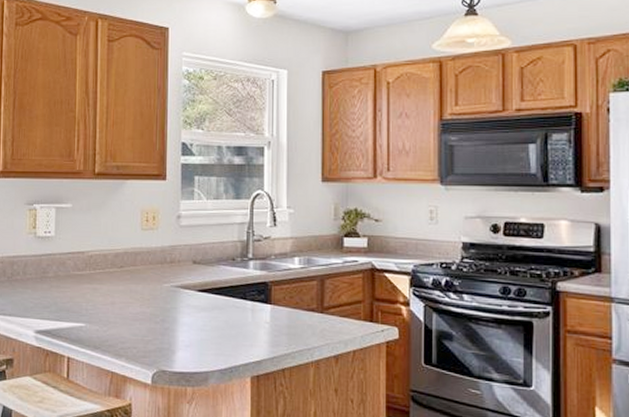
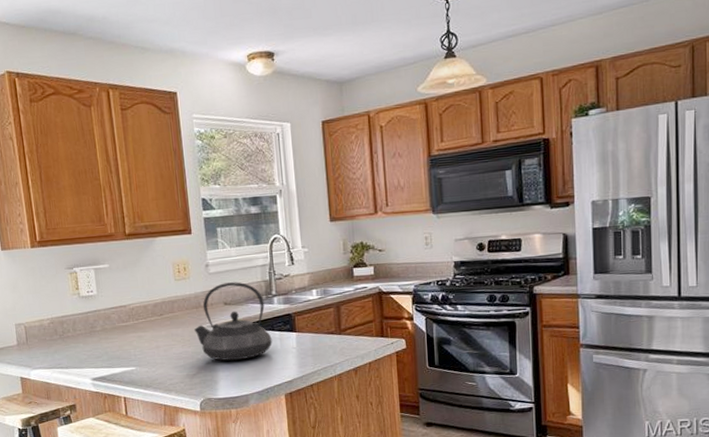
teapot: none [156,238,243,330] -> present [194,282,272,361]

